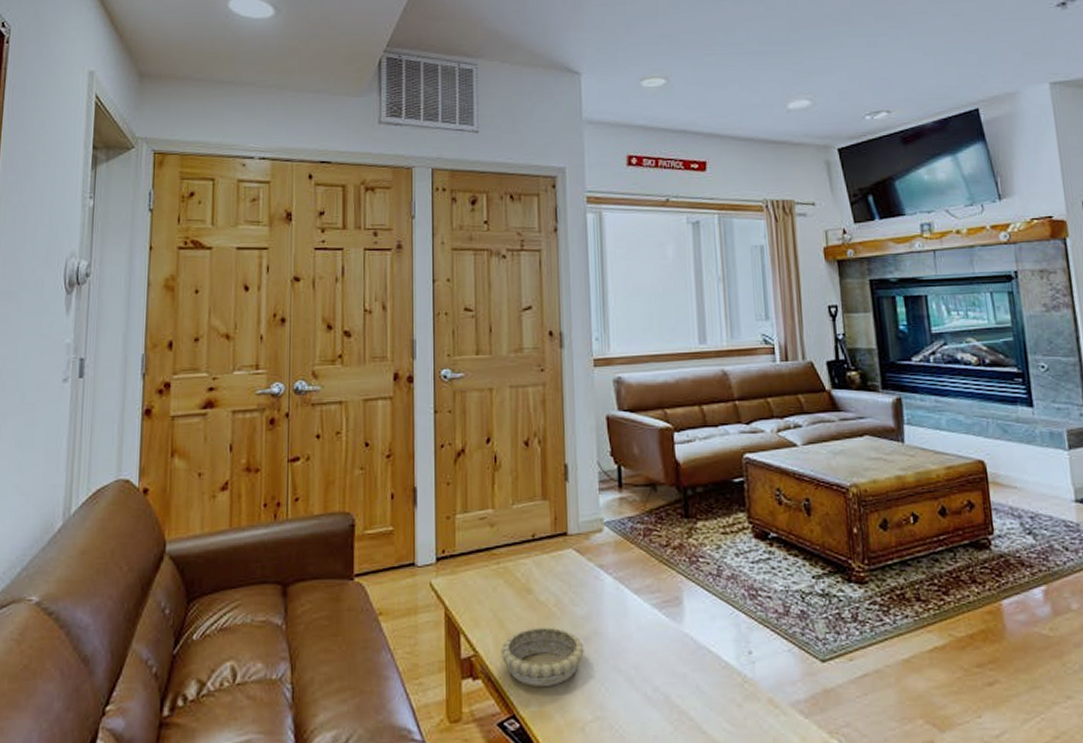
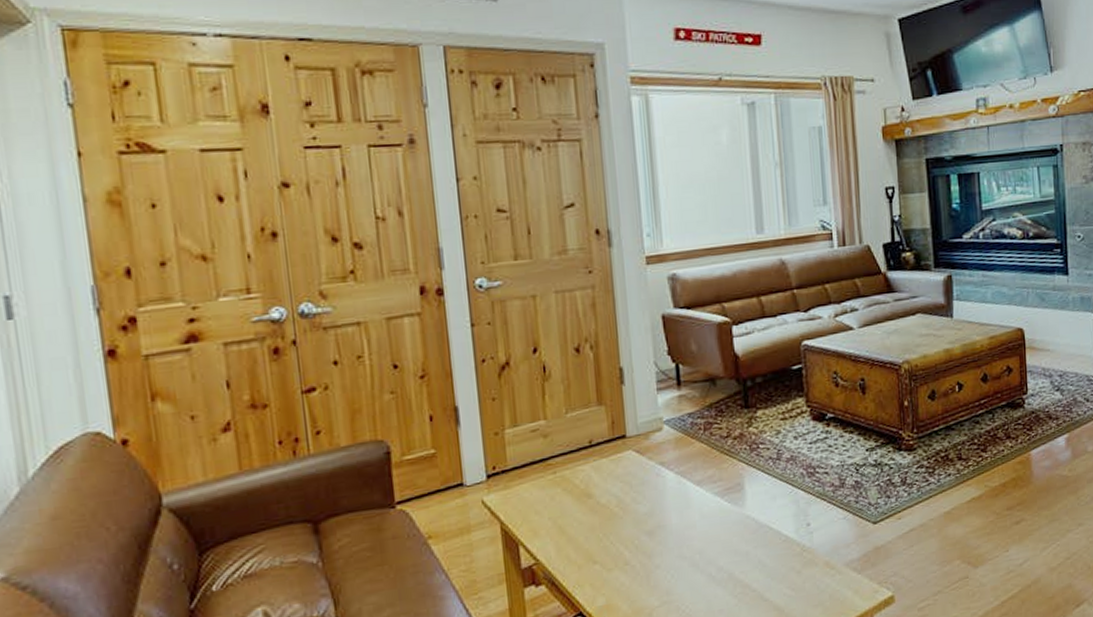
decorative bowl: present [500,626,584,686] -> none [562,527,649,584]

